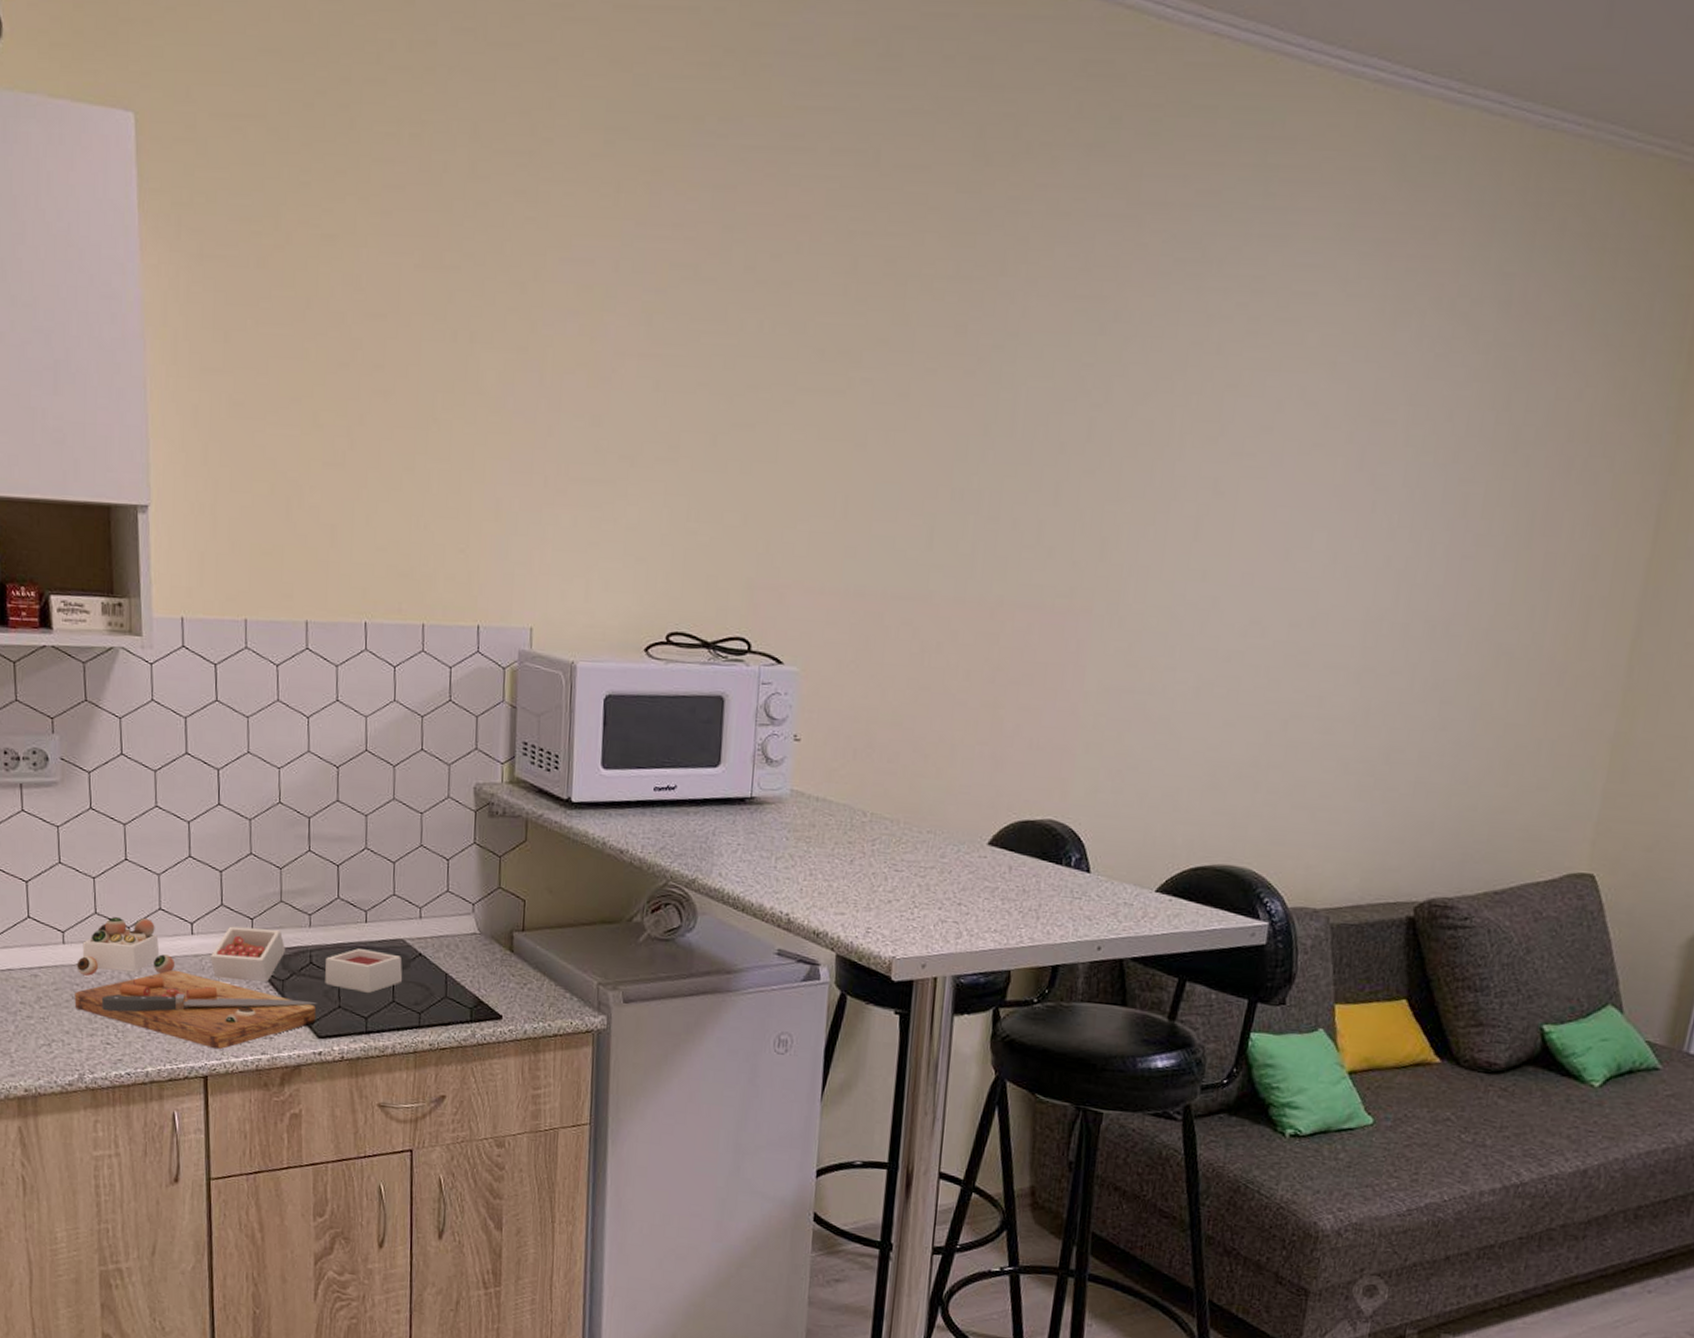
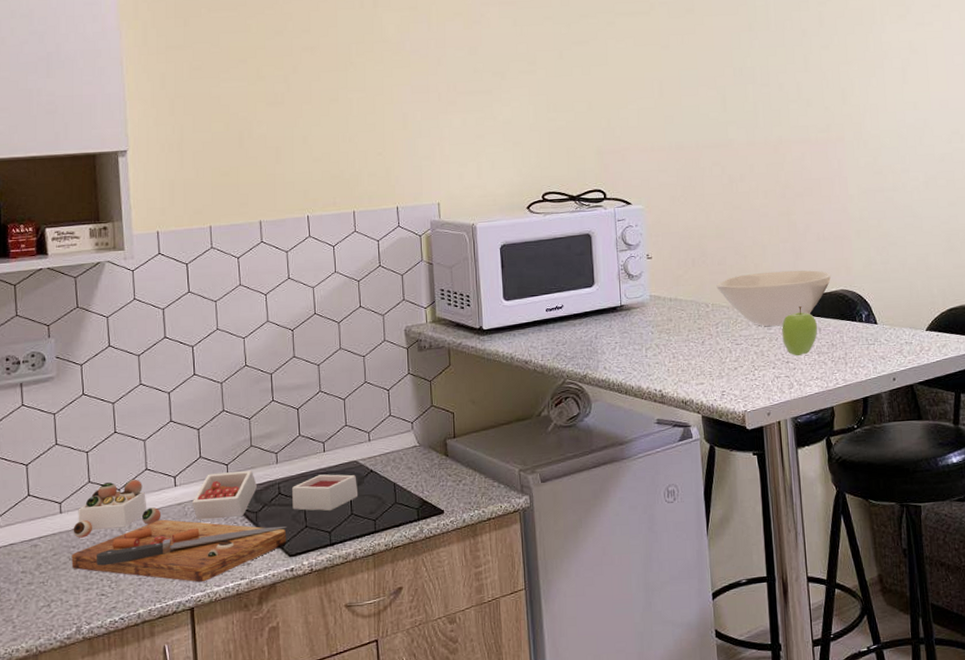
bowl: none [880,780,1039,856] -> present [716,270,832,327]
fruit: none [957,834,1009,899] -> present [781,306,818,357]

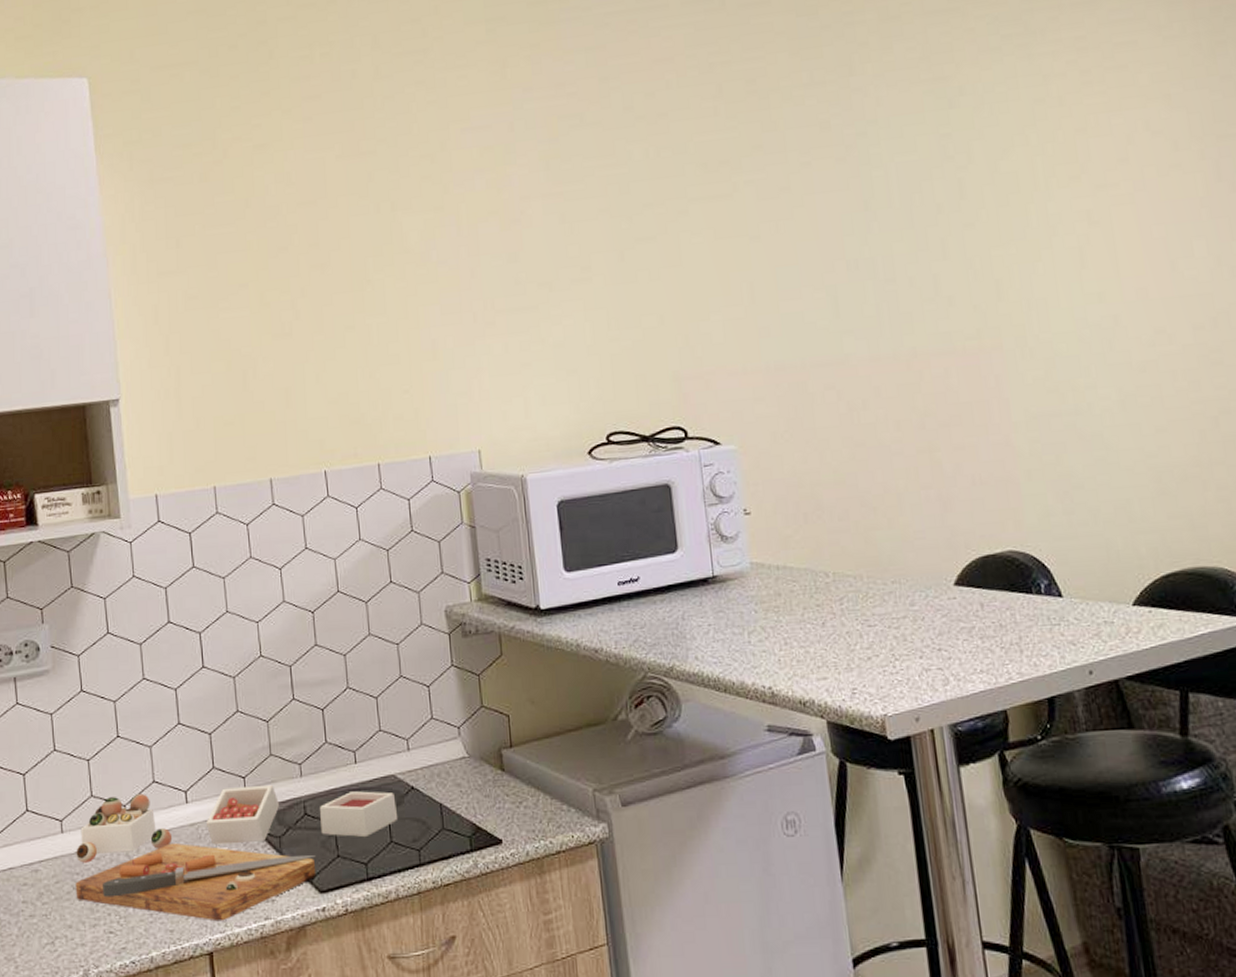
bowl: present [716,270,832,327] -> none [837,525,995,602]
fruit: present [781,306,818,357] -> none [928,574,980,642]

